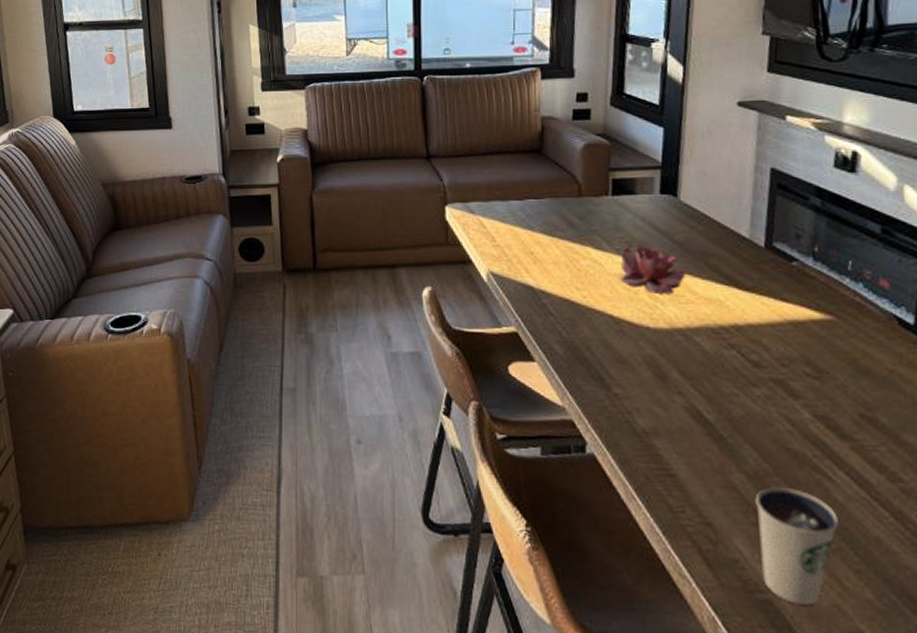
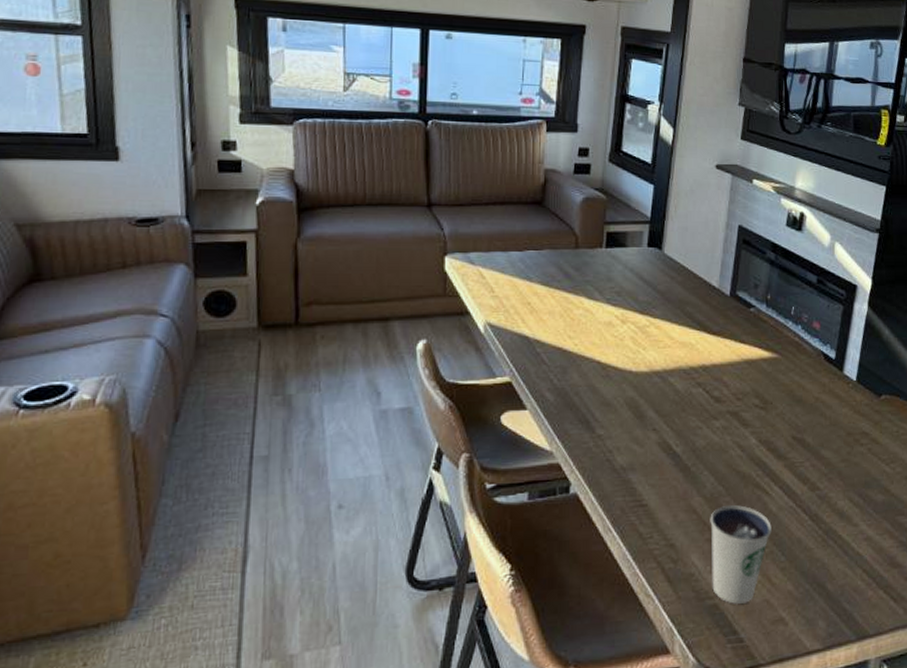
flower: present [619,246,686,295] -> none [608,295,665,341]

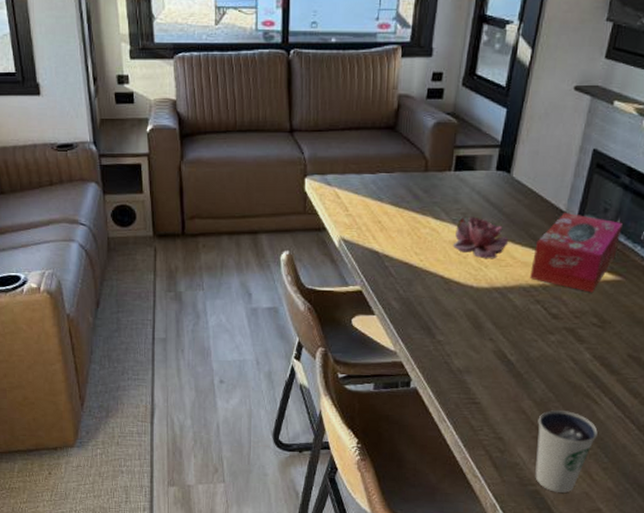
flower: none [608,295,665,341] -> present [452,216,509,260]
tissue box: none [689,290,773,372] -> present [530,213,623,293]

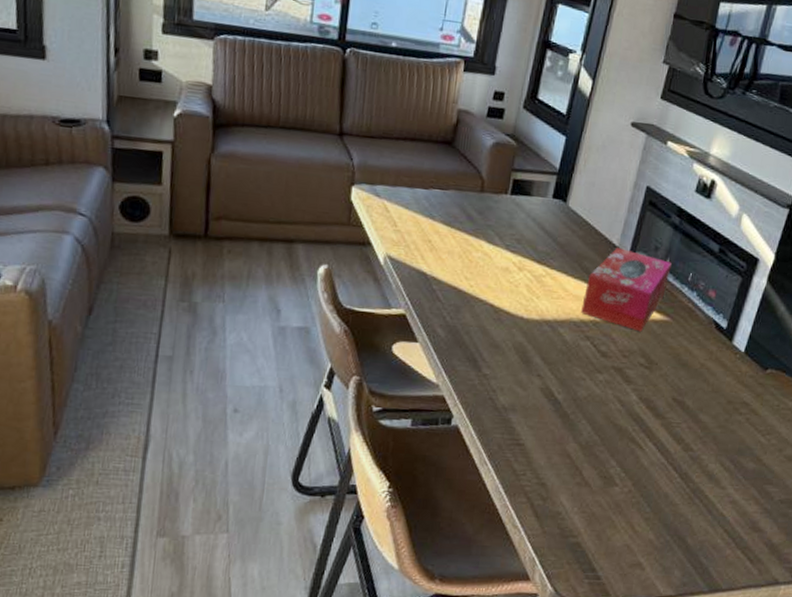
flower: present [452,216,509,260] -> none [504,243,562,291]
dixie cup: present [535,410,598,493] -> none [577,454,641,545]

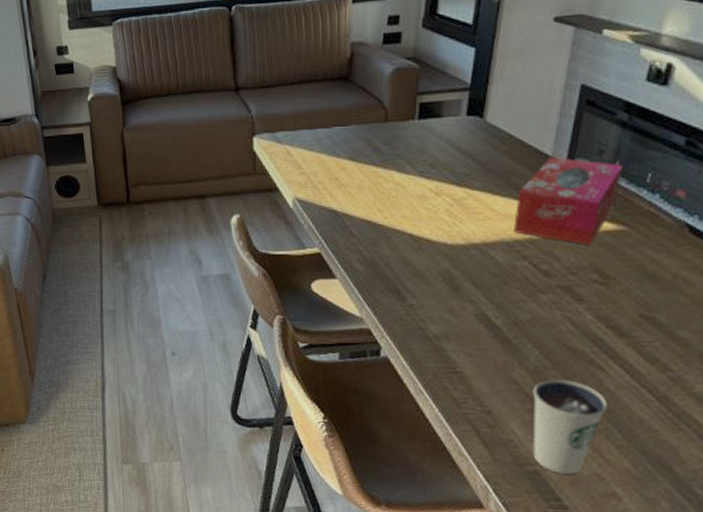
dixie cup: none [577,454,641,545] -> present [533,379,607,474]

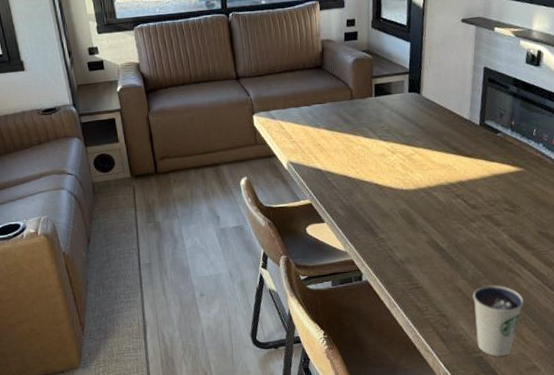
tissue box: present [514,157,622,245] -> none [448,120,517,184]

